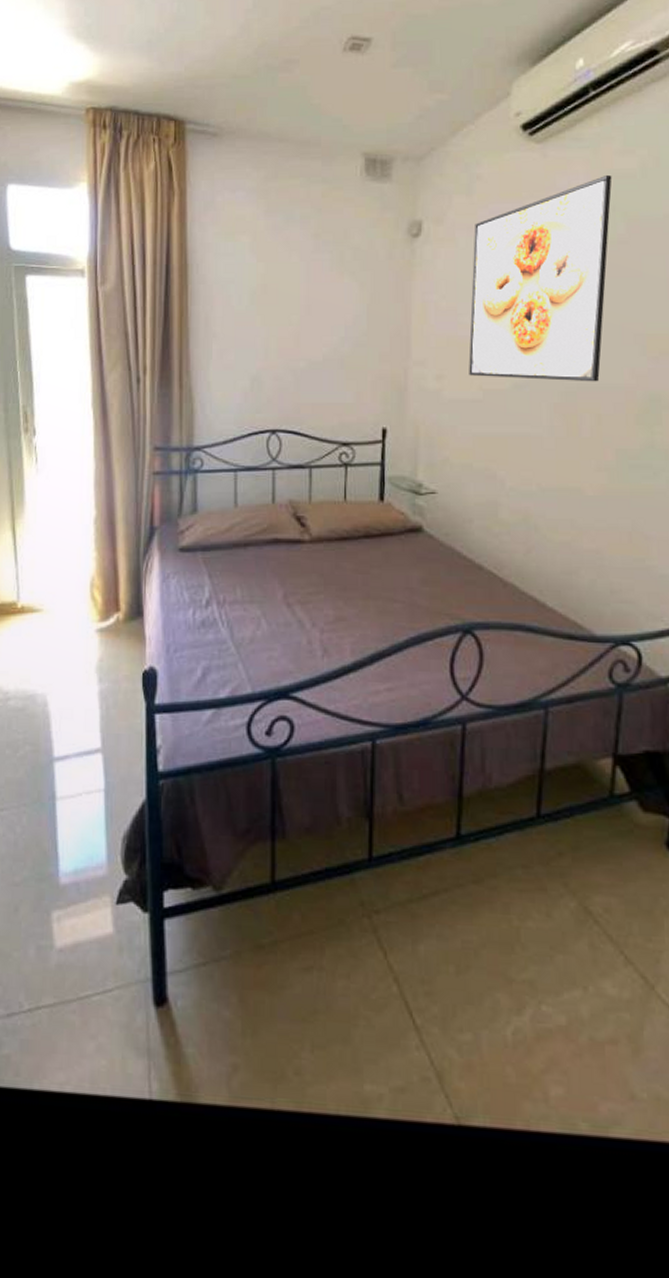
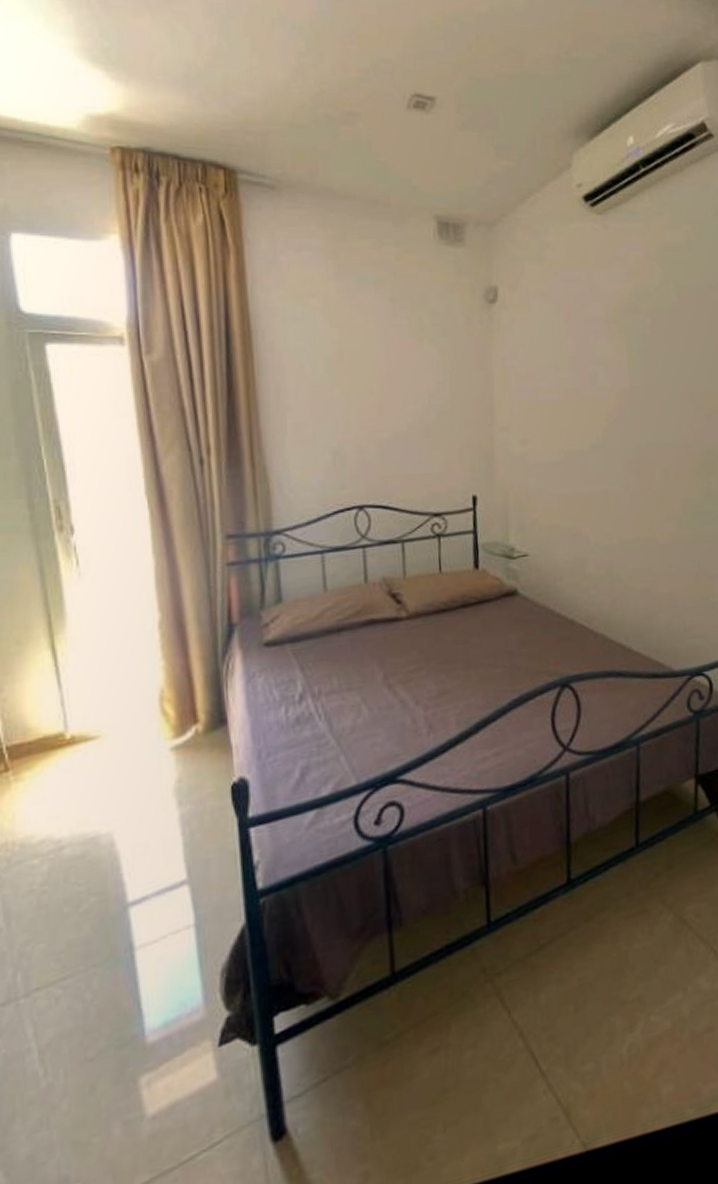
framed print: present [468,174,612,382] -> none [547,247,664,440]

